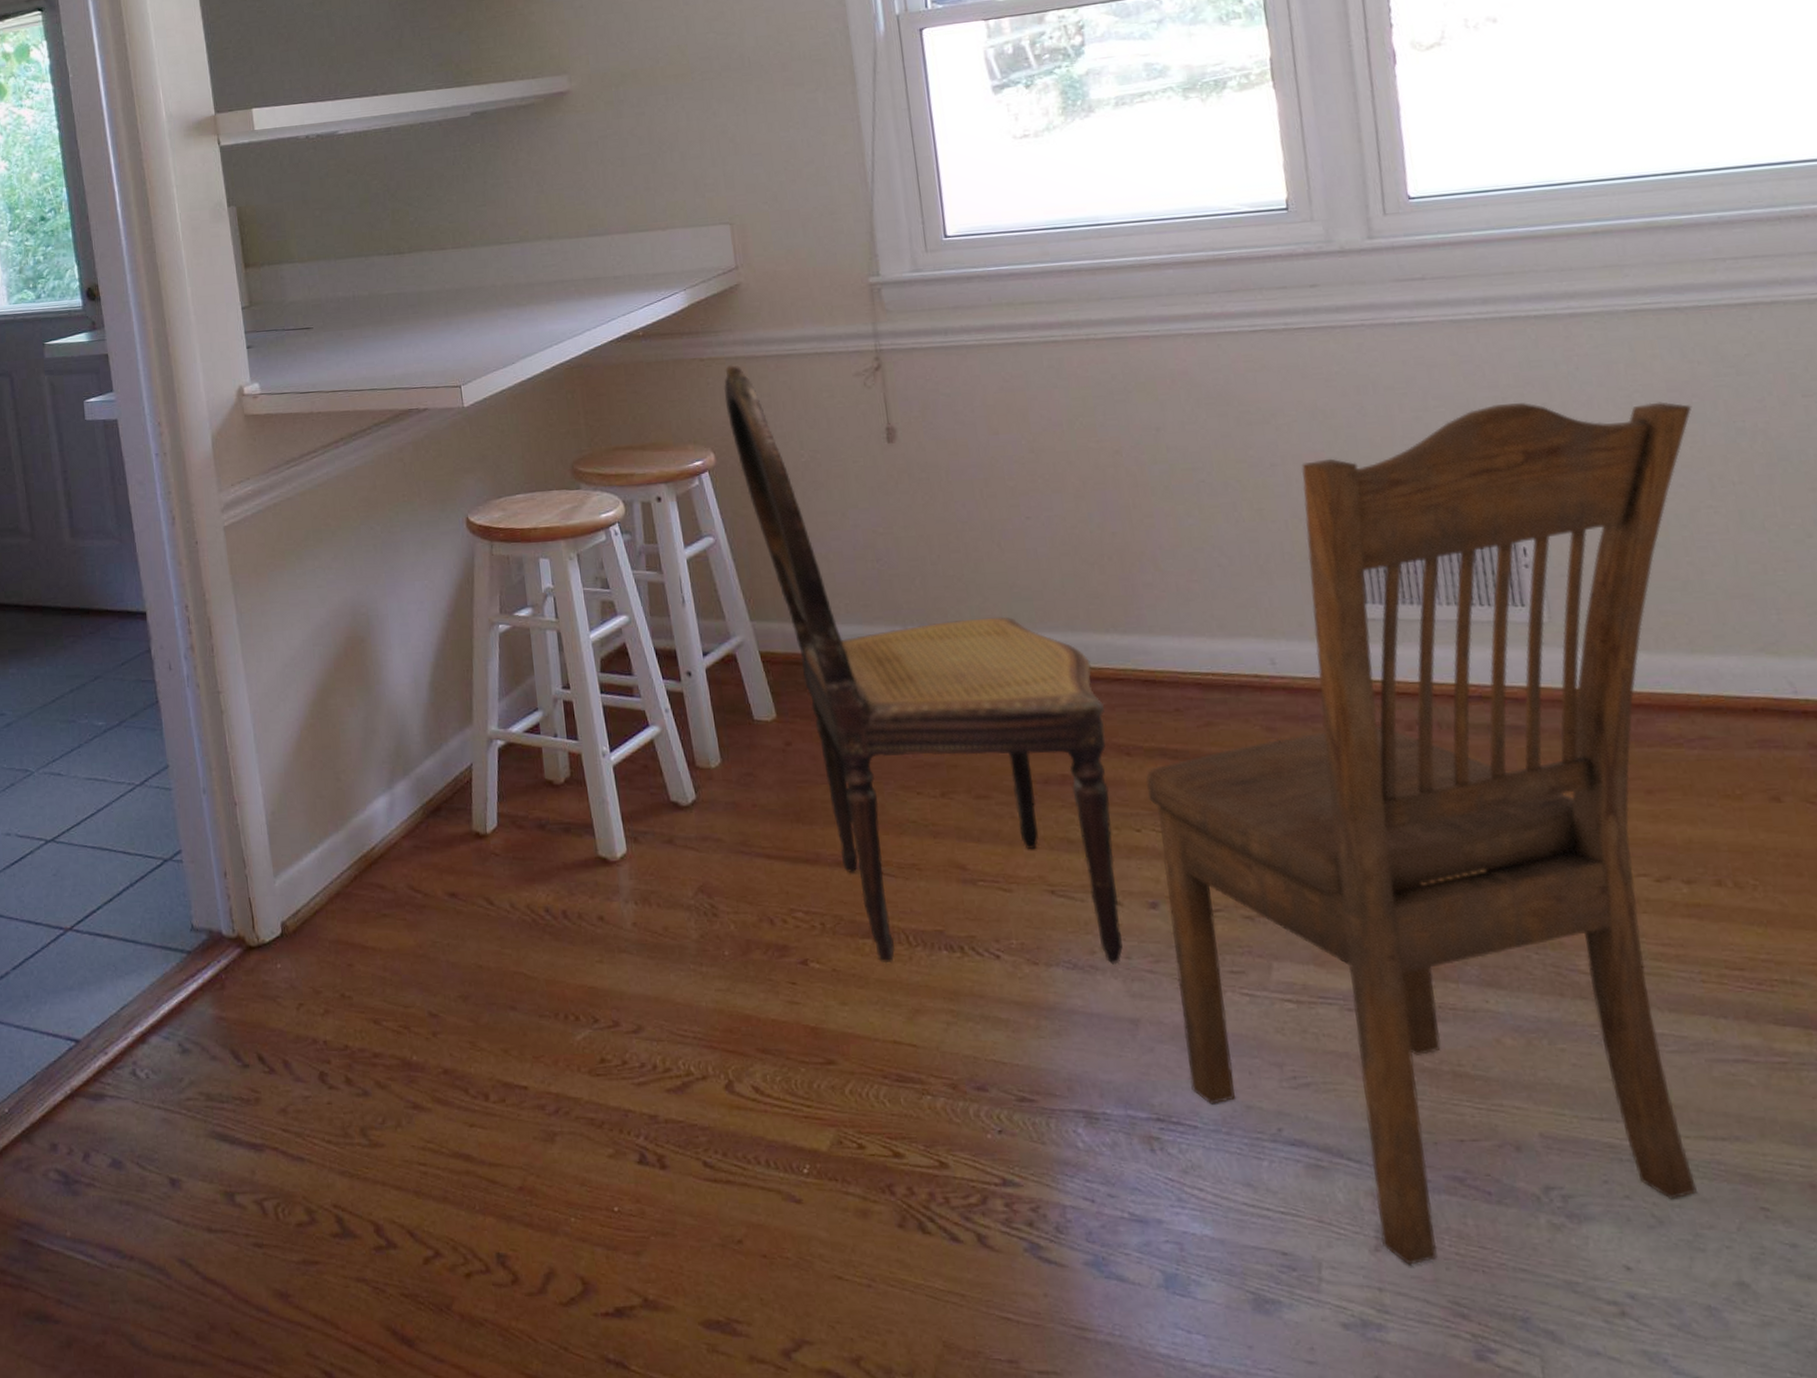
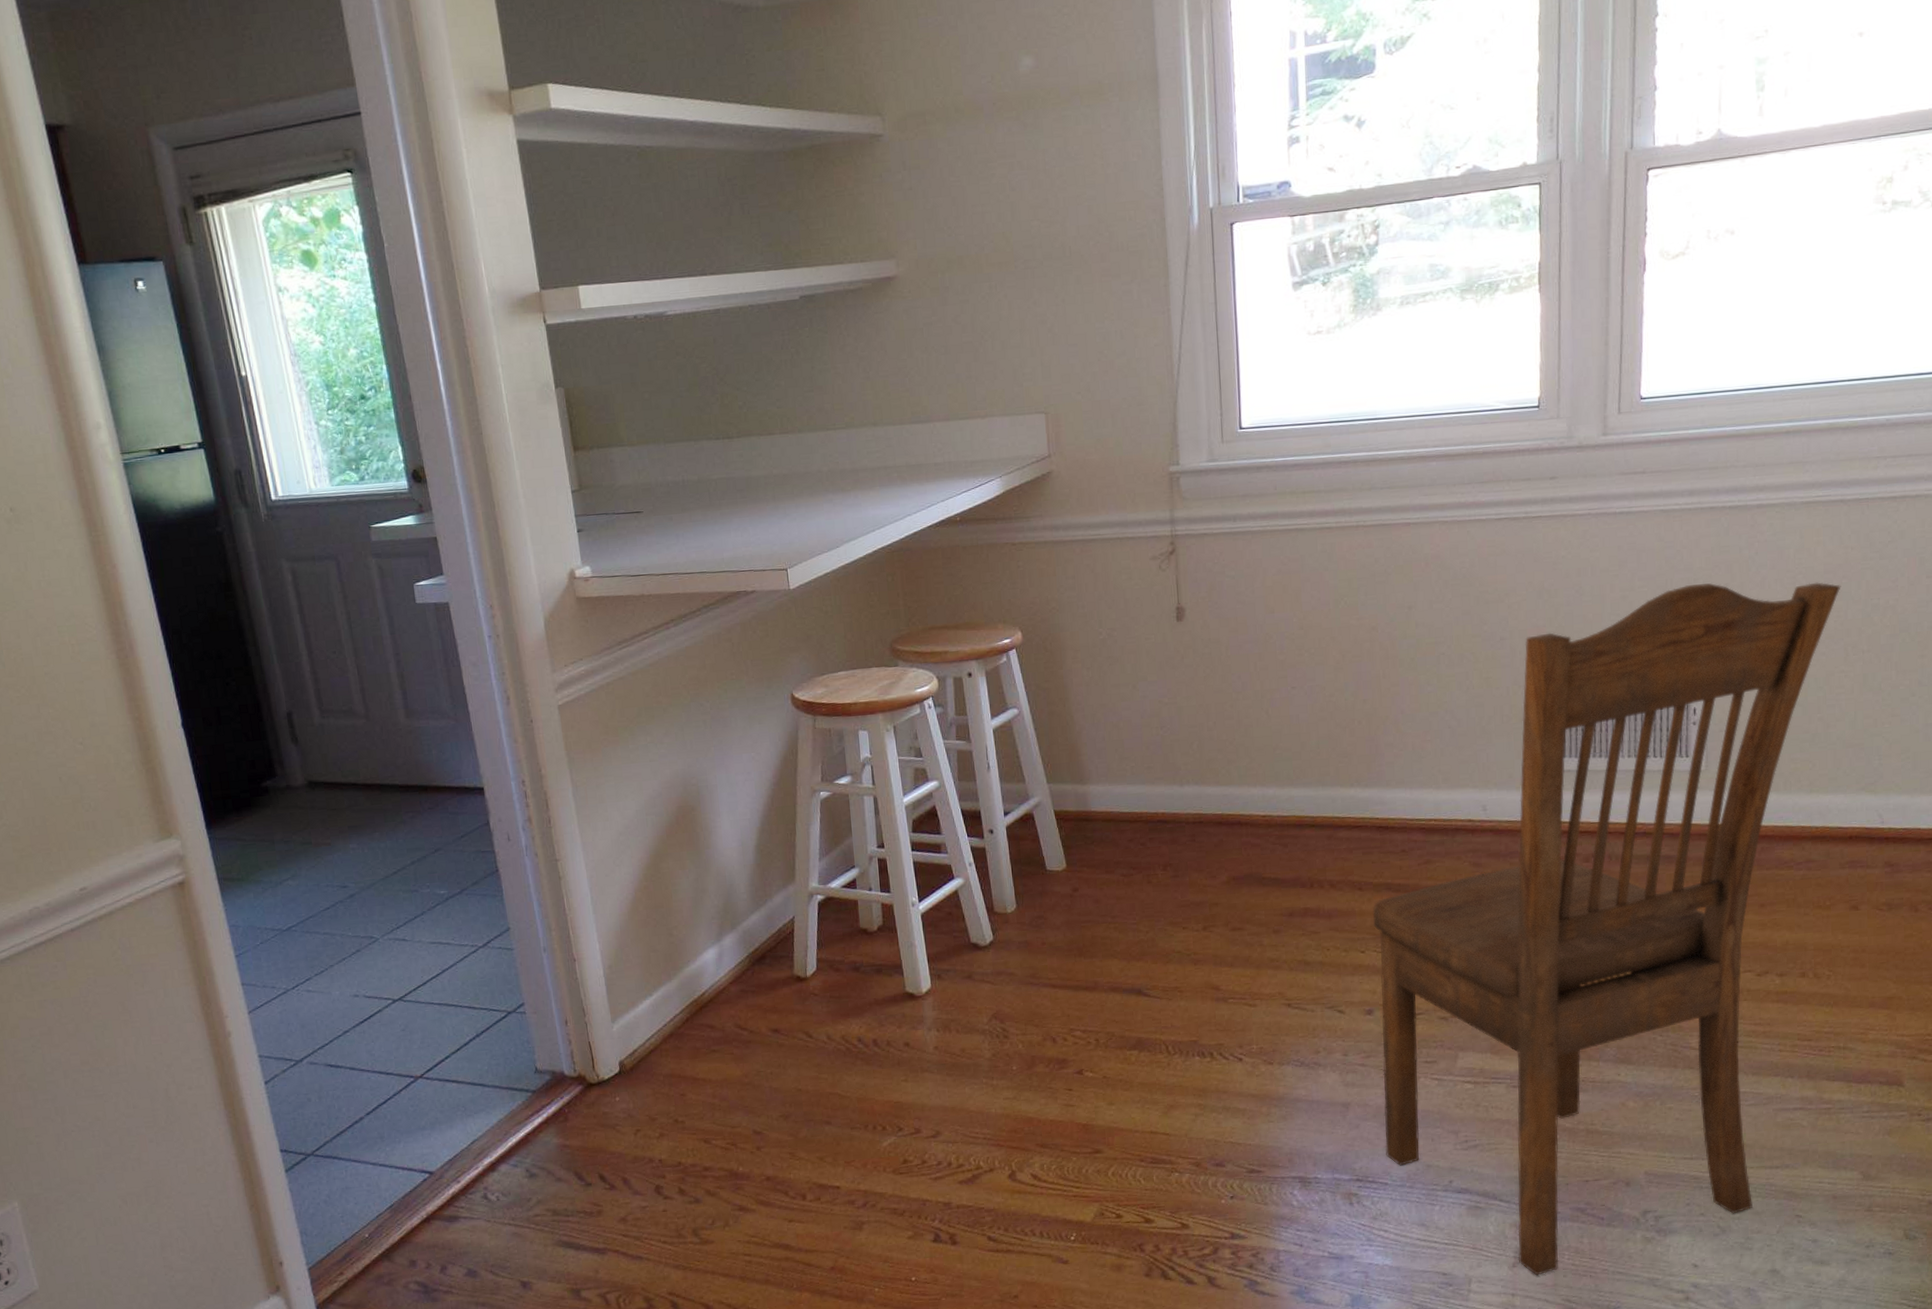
dining chair: present [723,364,1123,965] -> none [1032,548,1345,1070]

